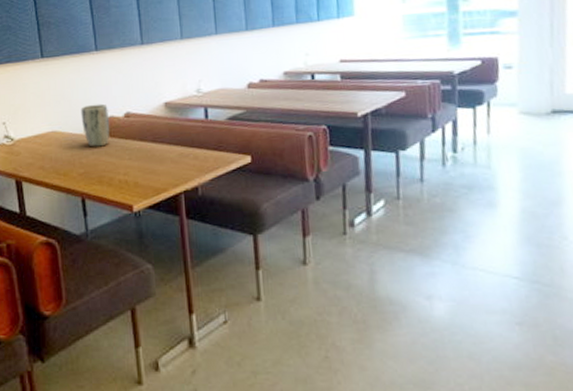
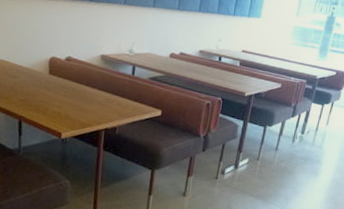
plant pot: present [80,103,110,147] -> none [27,43,53,81]

